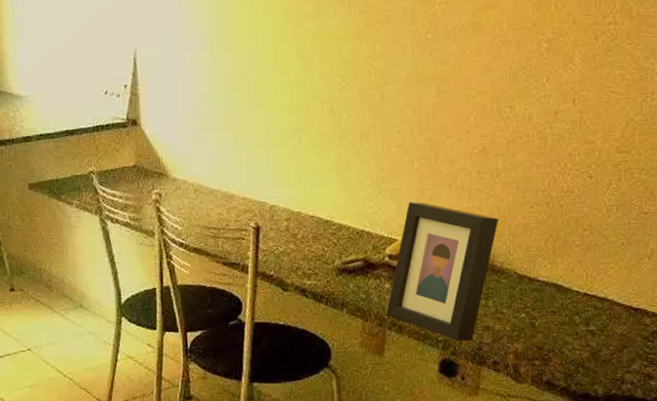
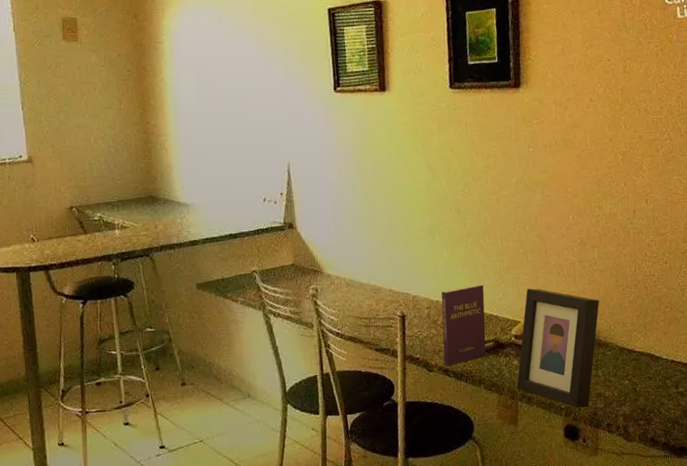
book: none [301,194,356,286] -> present [441,284,486,367]

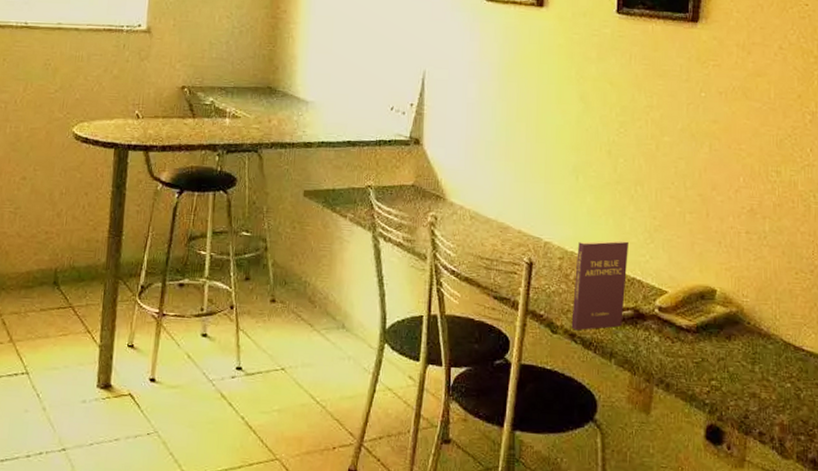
picture frame: present [516,288,599,408] -> none [654,255,765,407]

